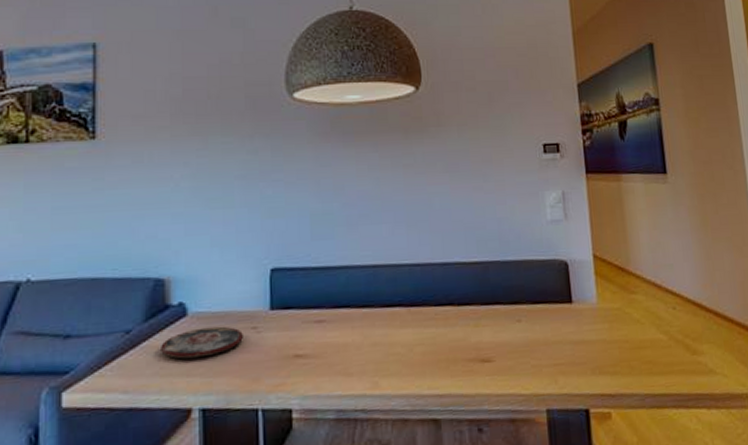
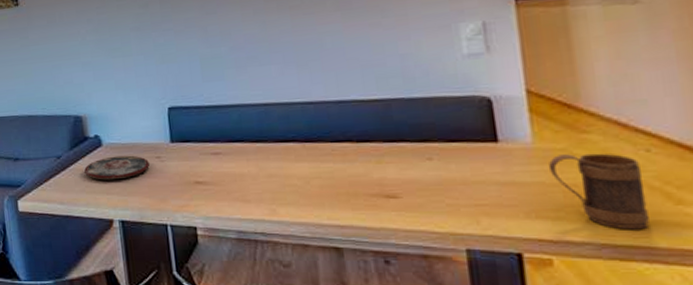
mug: none [609,311,676,380] -> present [549,153,650,230]

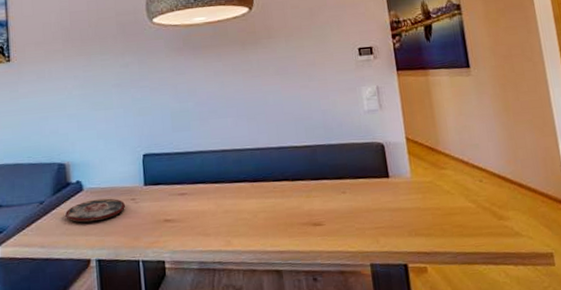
mug: present [549,153,650,230] -> none [422,184,485,241]

